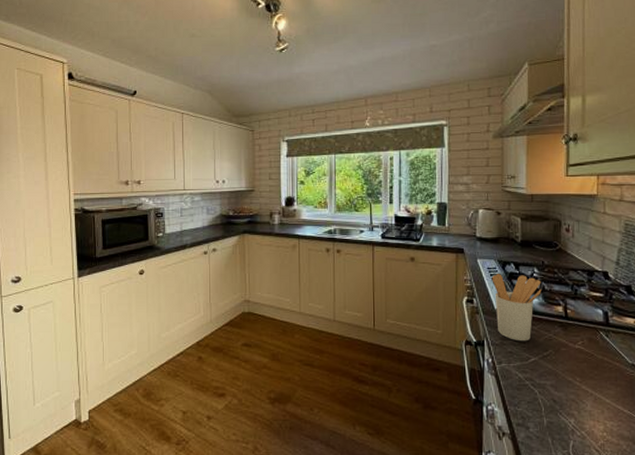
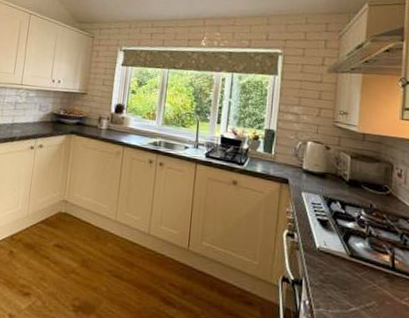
utensil holder: present [492,274,542,342] -> none [315,210,368,288]

